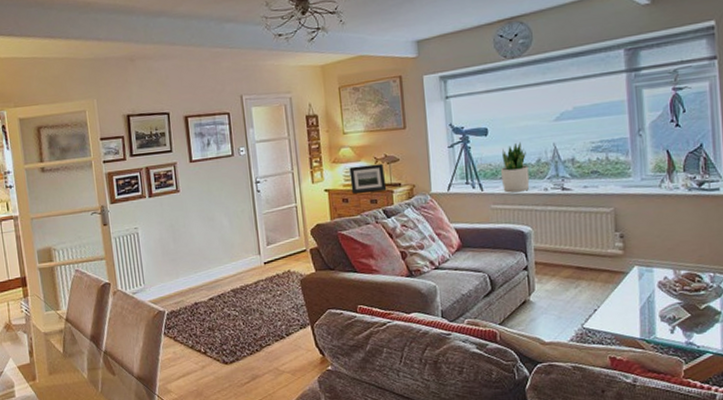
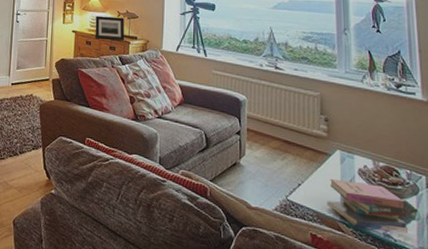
planter: present [501,142,530,193] -> none [224,21,248,64]
books: none [625,294,711,342] -> present [327,178,408,234]

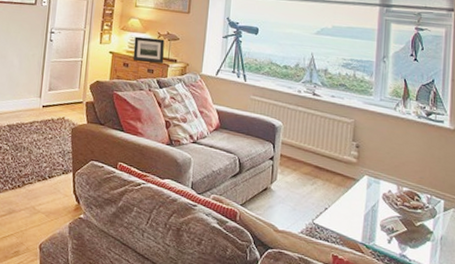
books: present [327,178,408,234] -> none [350,202,423,254]

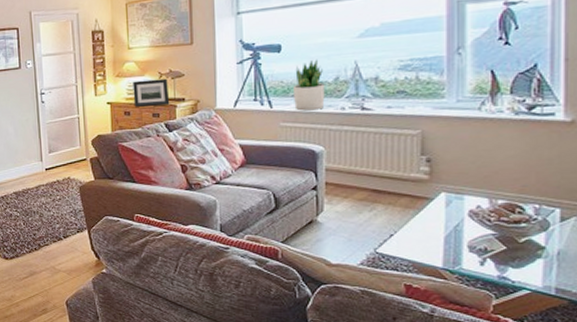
planter: none [263,45,288,90] -> present [294,59,325,111]

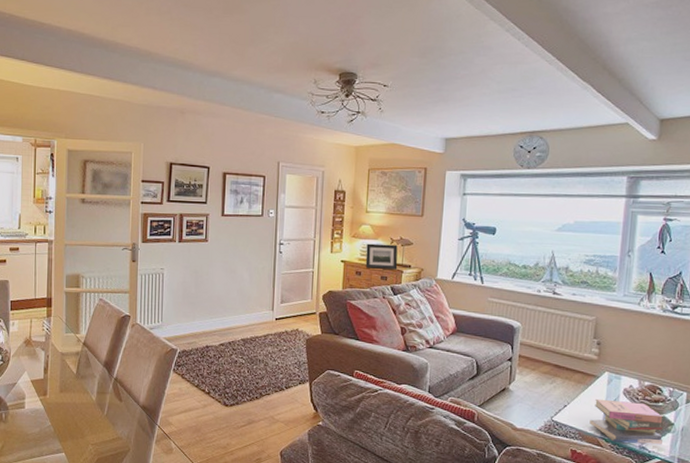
planter: present [294,59,325,111] -> none [501,245,527,290]
books: none [426,224,531,273] -> present [589,398,664,445]

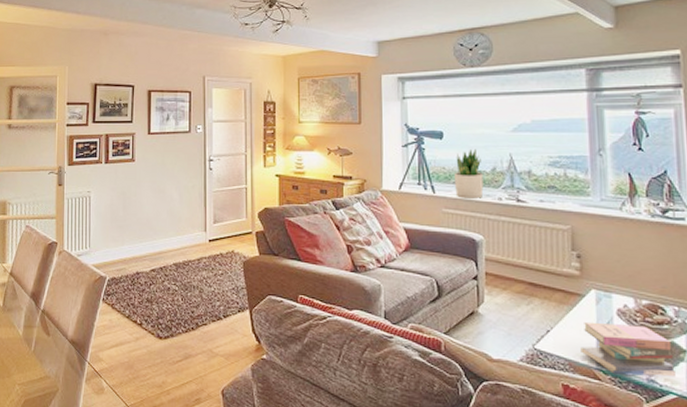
picture frame: present [365,243,398,270] -> none [302,155,338,182]
planter: none [501,245,527,290] -> present [455,148,484,199]

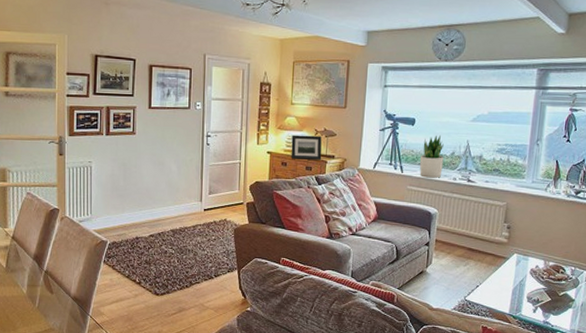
picture frame: none [302,155,338,182] -> present [290,135,322,160]
books: present [580,321,675,377] -> none [499,278,565,320]

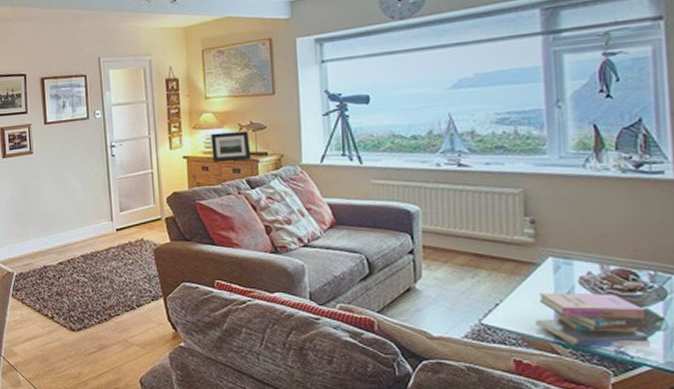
planter: present [419,135,444,178] -> none [384,111,419,167]
books: none [499,278,565,320] -> present [535,292,650,348]

